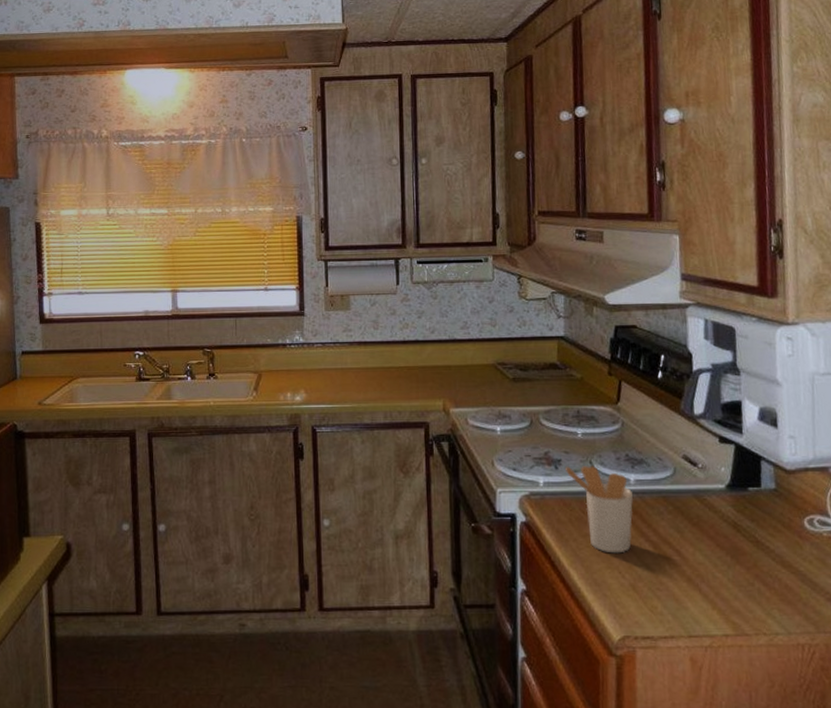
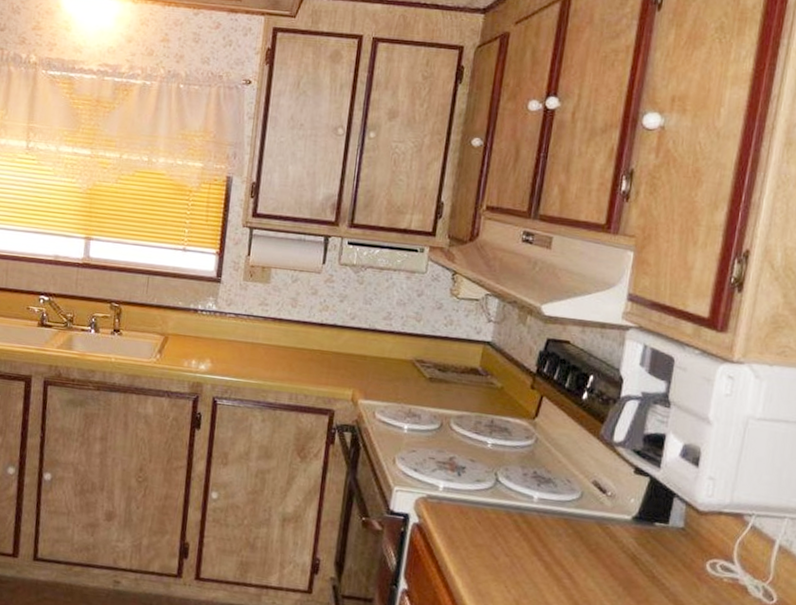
utensil holder: present [566,466,634,554] -> none [468,474,535,569]

